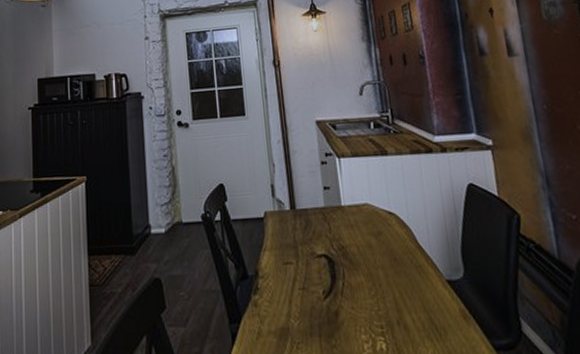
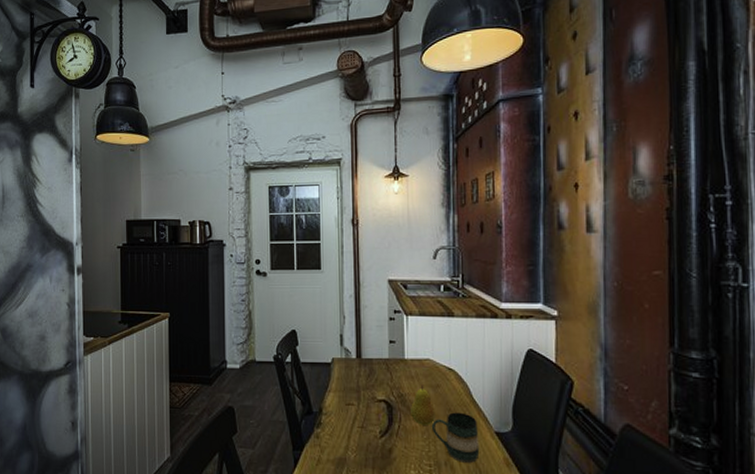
fruit: none [353,233,381,280] -> present [411,384,435,425]
mug: none [379,261,433,320] -> present [432,412,480,463]

